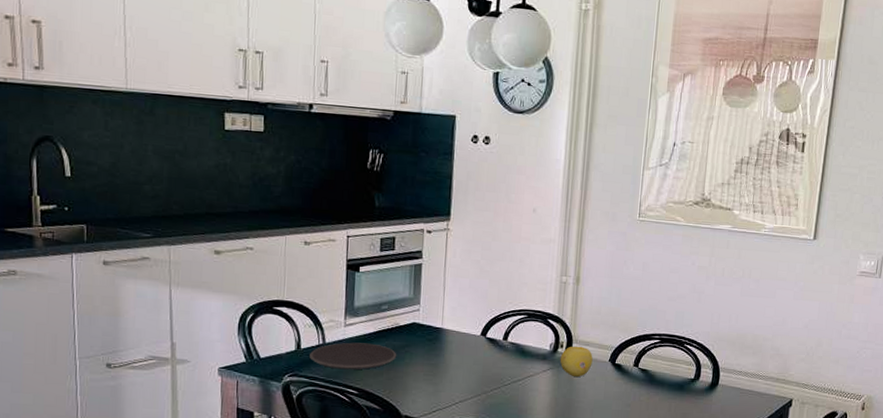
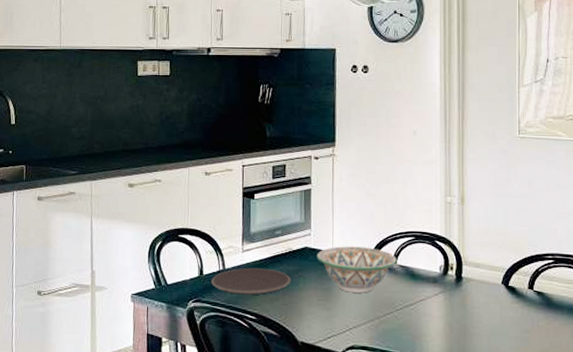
decorative bowl: none [425,322,508,369] -> present [317,246,397,293]
fruit: present [560,346,593,377] -> none [451,268,485,300]

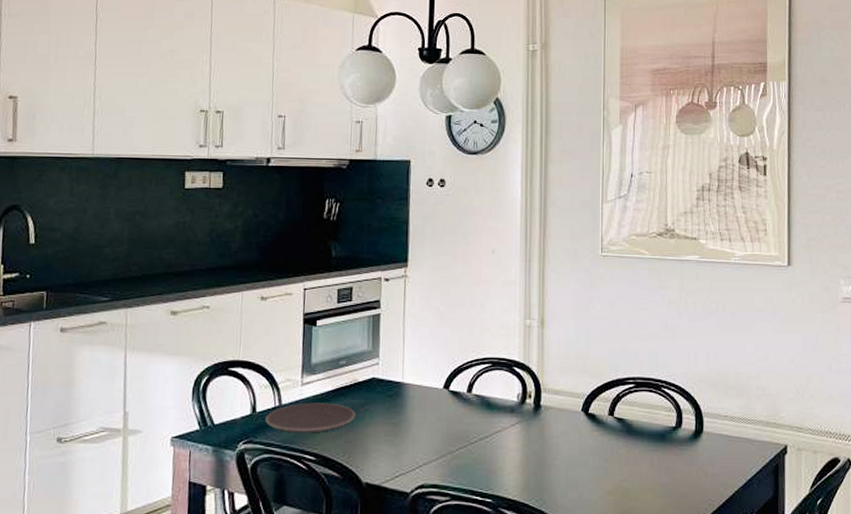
decorative bowl: present [317,246,397,293] -> none [385,375,472,426]

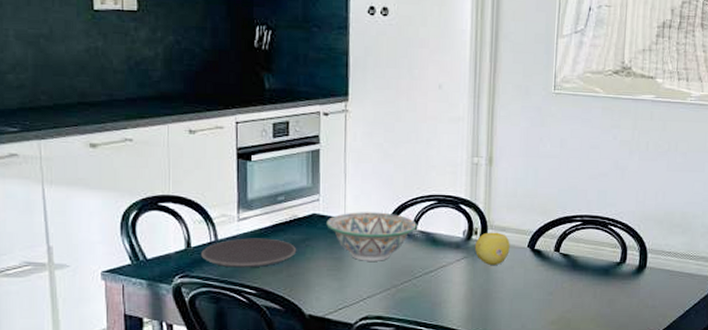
decorative bowl: none [385,375,472,426] -> present [326,212,417,261]
fruit: none [529,395,564,430] -> present [474,232,510,265]

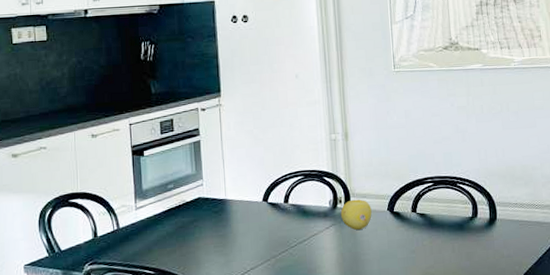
plate: present [201,238,297,268] -> none [106,223,187,252]
decorative bowl: present [326,212,417,261] -> none [210,190,288,236]

